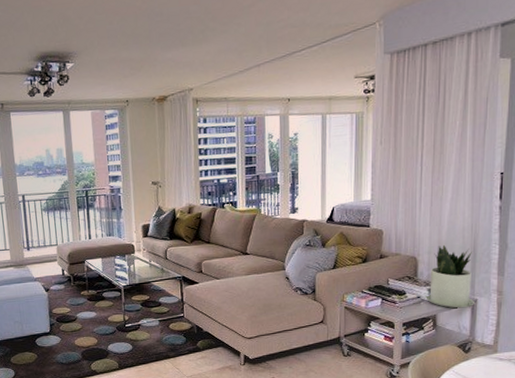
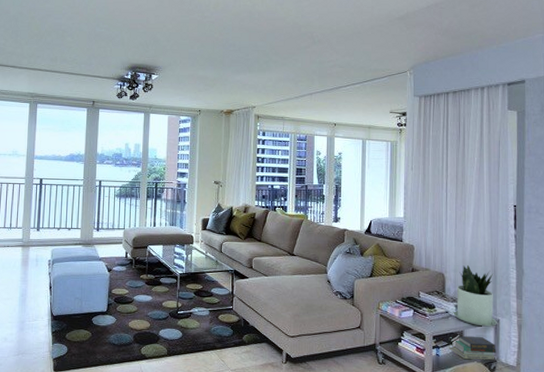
books: none [420,319,472,344] -> present [449,336,496,360]

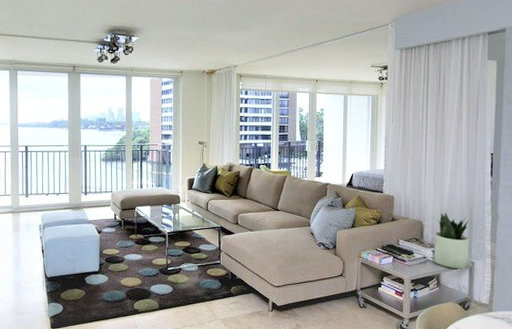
books: present [449,336,496,360] -> none [426,279,470,300]

